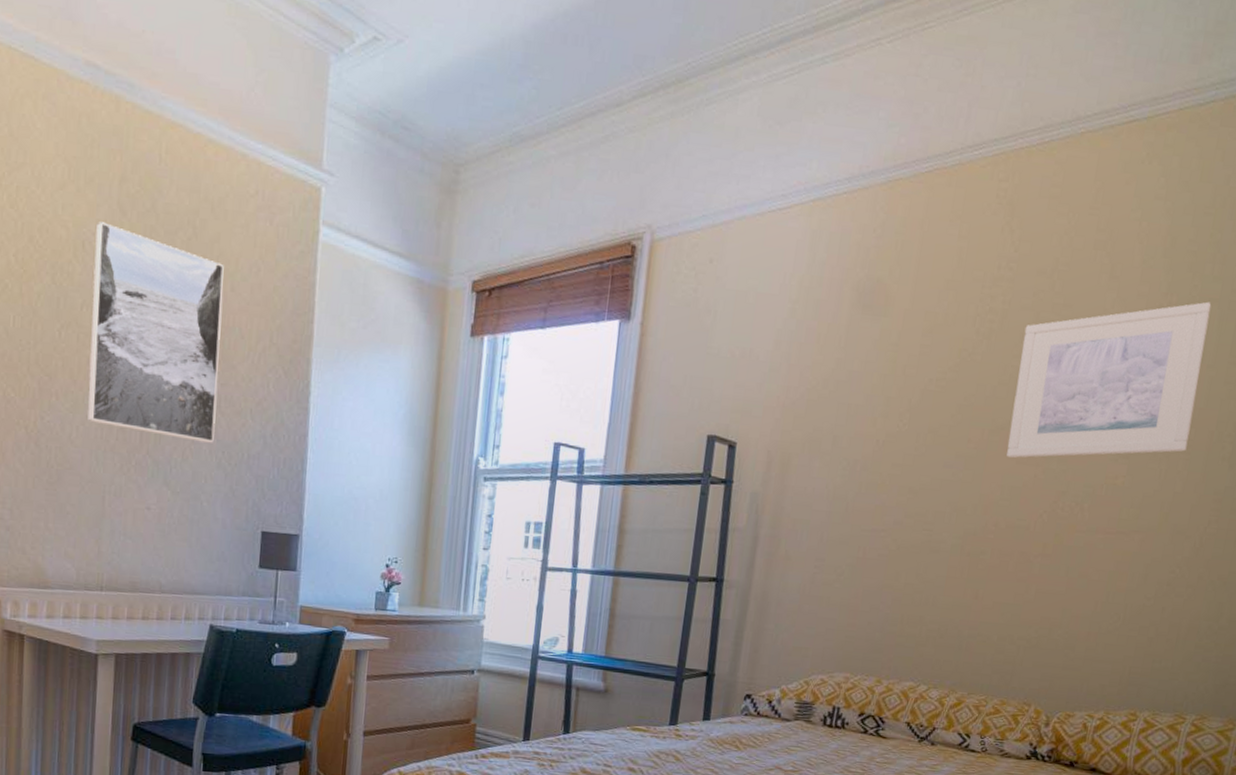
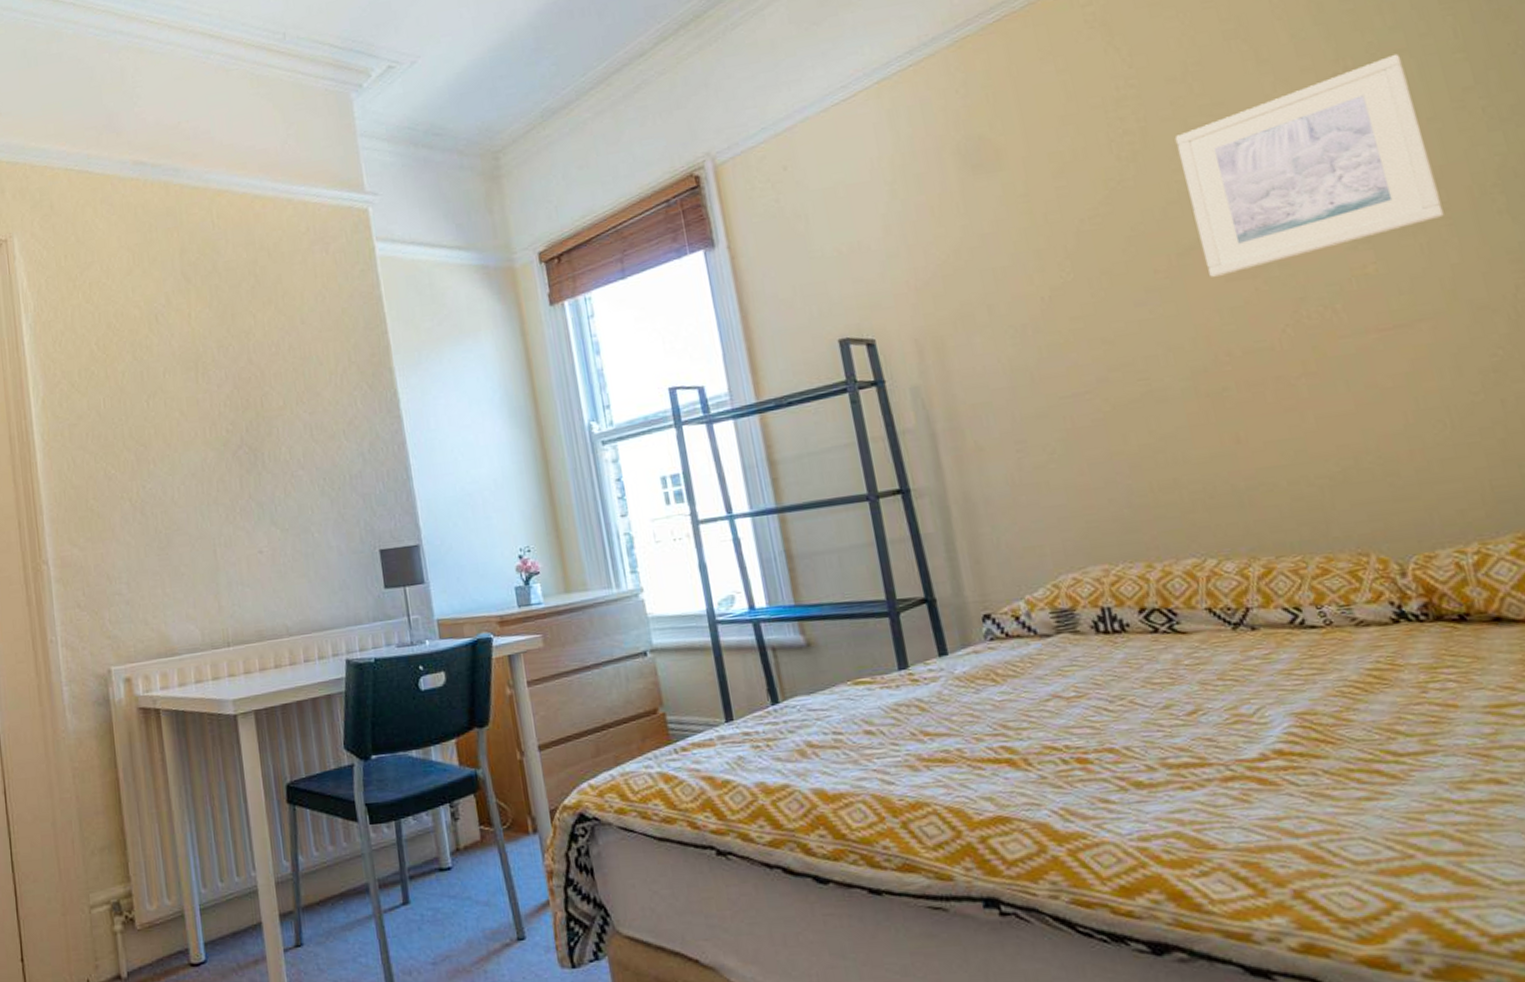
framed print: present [88,222,224,443] -> none [164,293,313,480]

